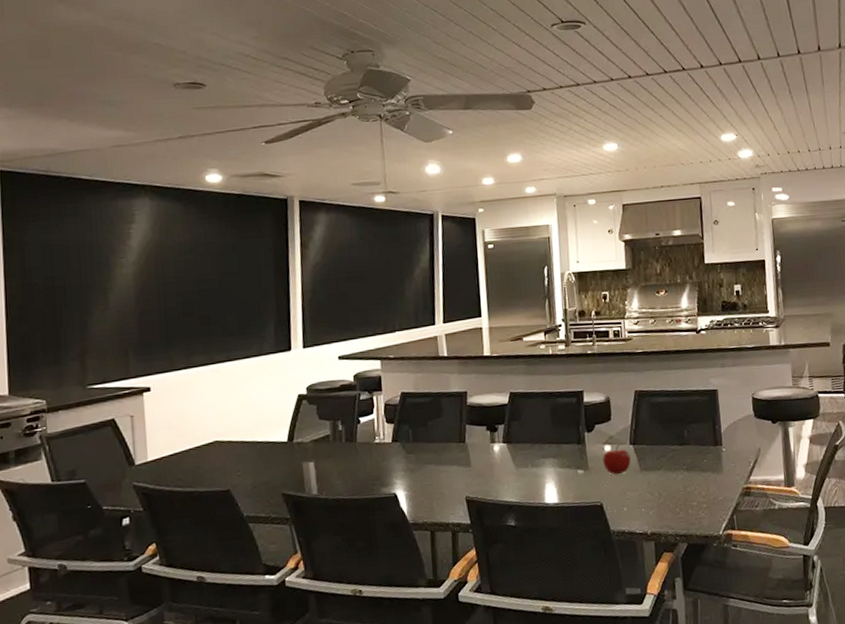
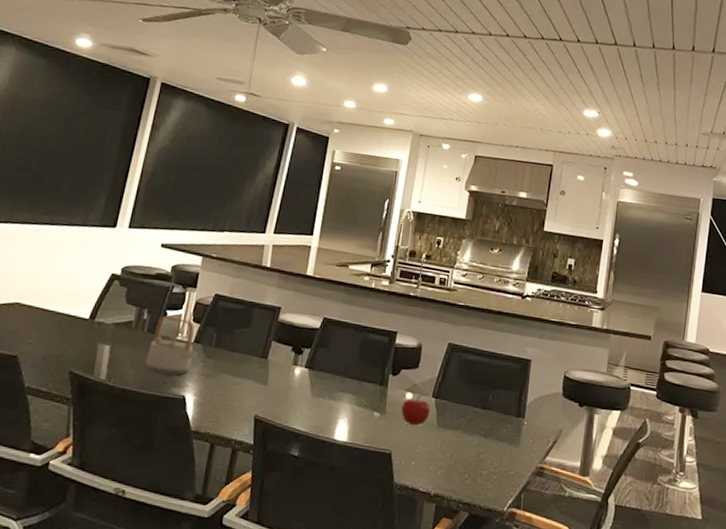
teapot: none [350,421,398,479] -> present [145,315,197,375]

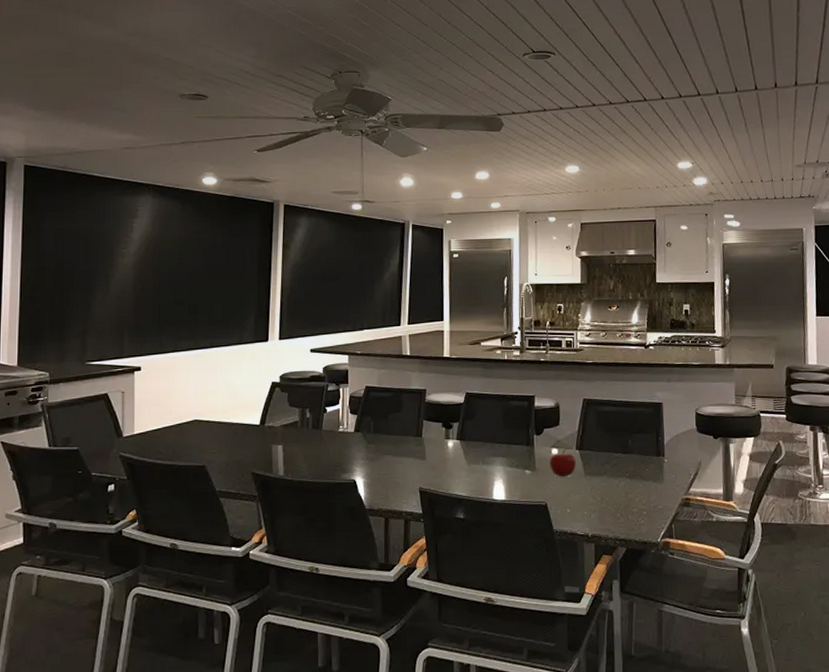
teapot: present [145,315,197,375] -> none [316,411,359,464]

